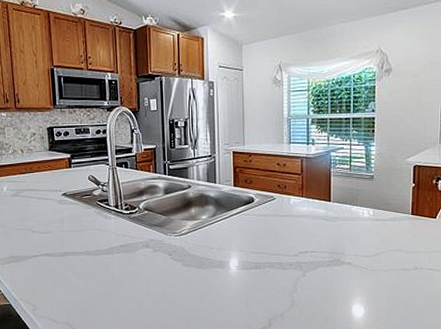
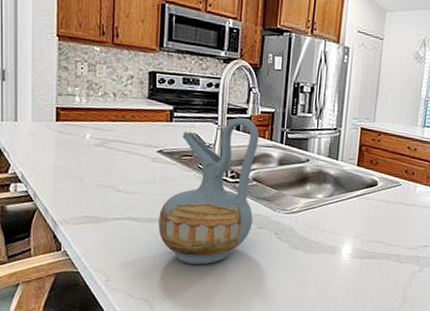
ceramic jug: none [69,157,148,288] -> present [158,117,260,265]

